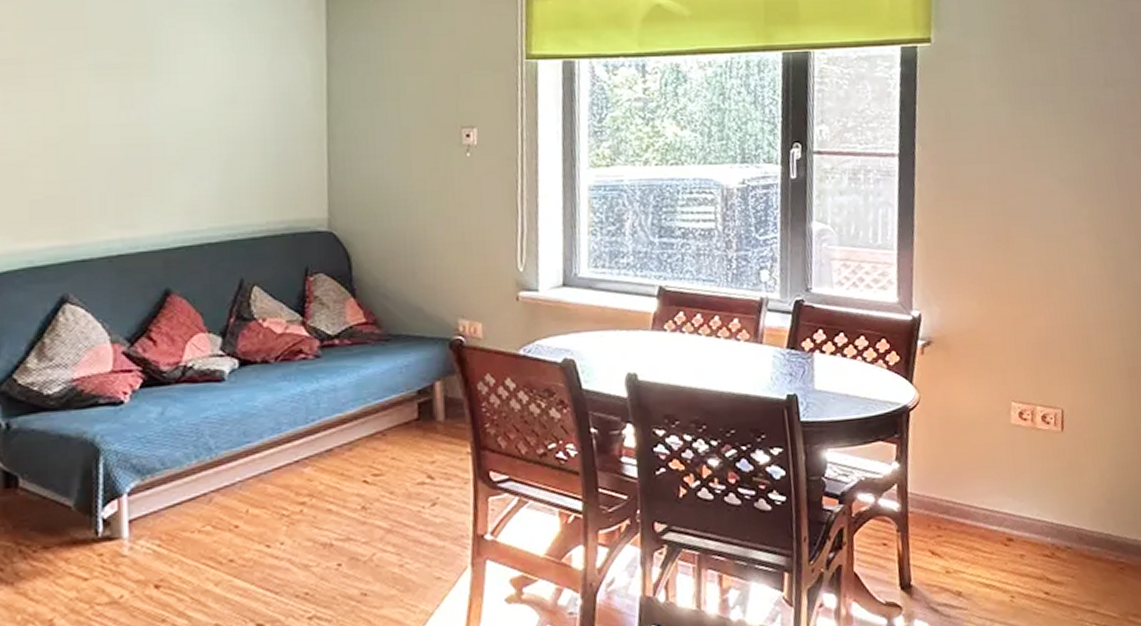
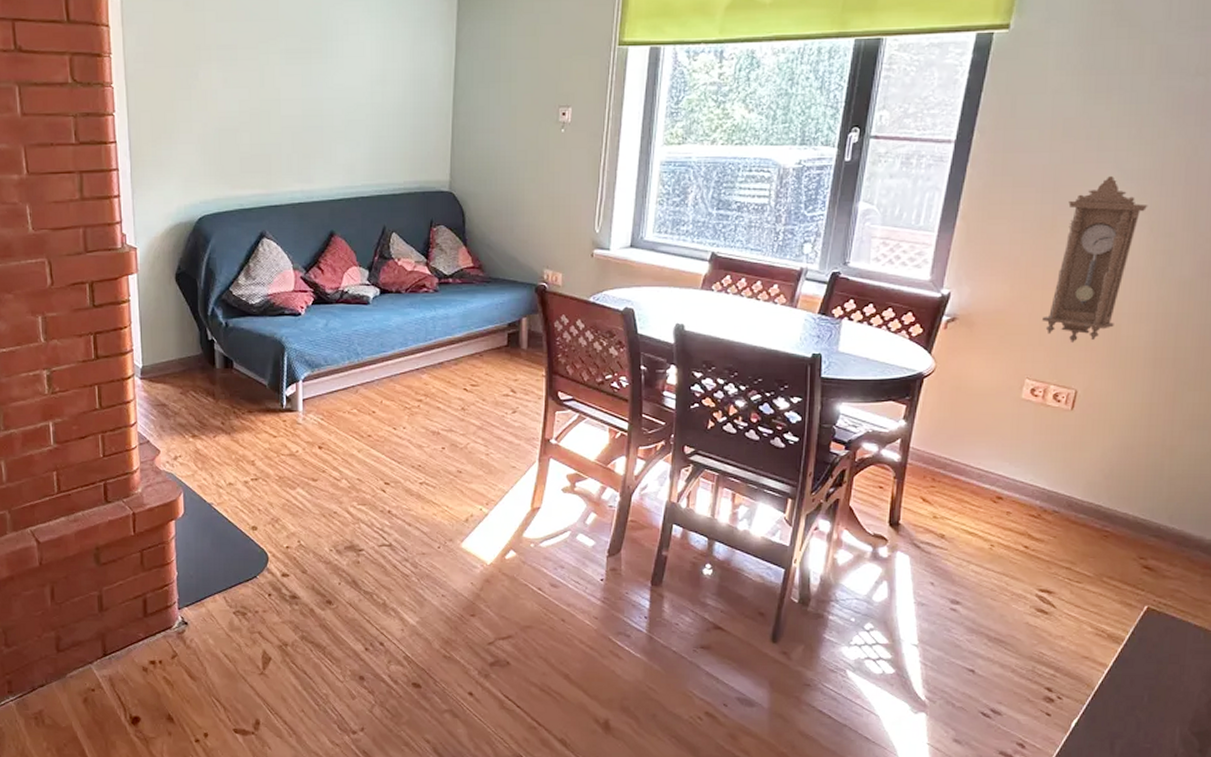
pendulum clock: none [1015,185,1091,359] -> present [1041,176,1148,344]

